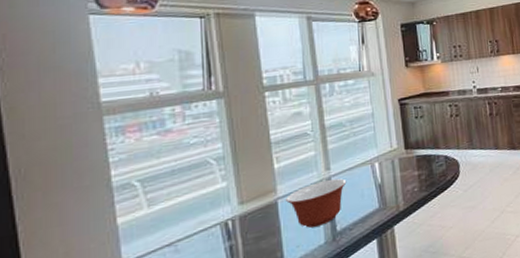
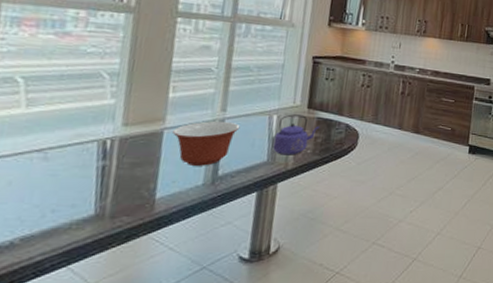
kettle: none [380,156,420,199] -> present [272,114,319,156]

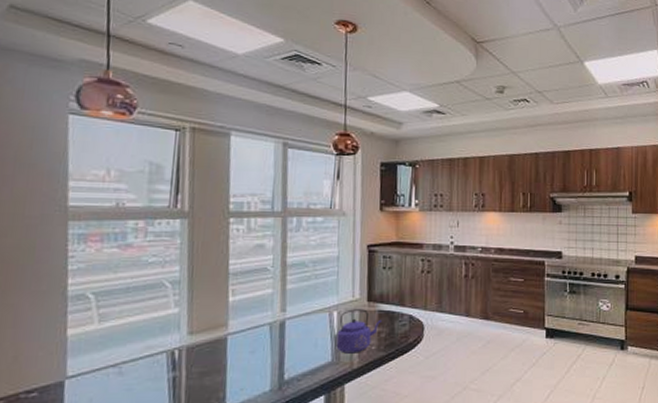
mixing bowl: present [173,121,240,166] -> none [236,322,301,371]

